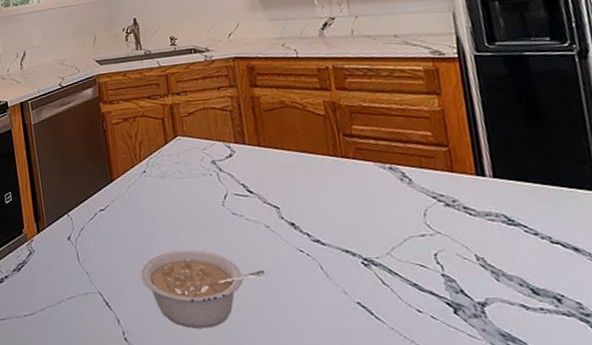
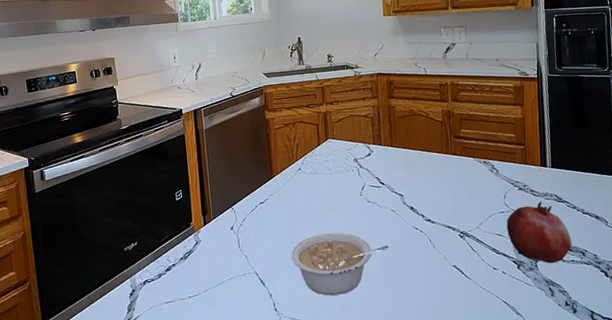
fruit: none [430,223,539,311] -> present [506,201,572,264]

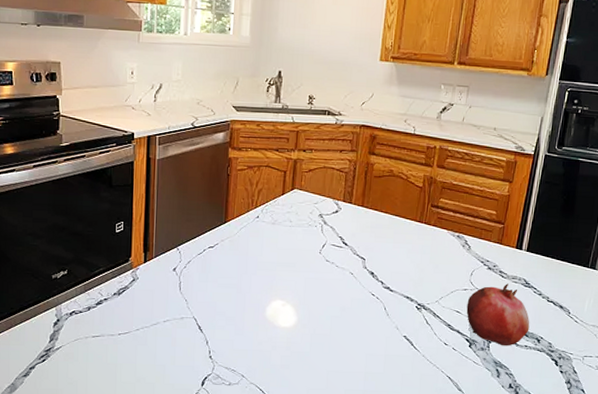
legume: present [290,232,389,296] -> none [234,286,341,351]

